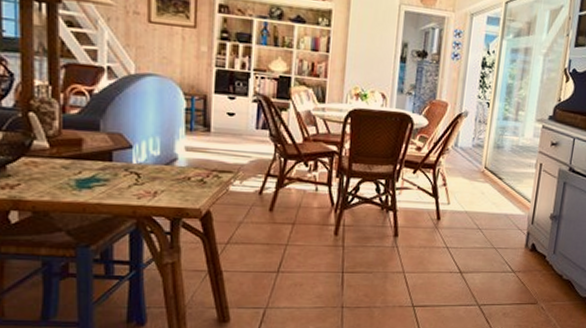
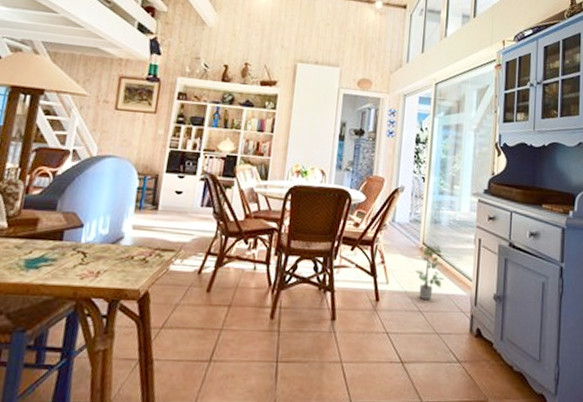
potted plant: none [476,169,504,218] -> present [415,245,444,299]

